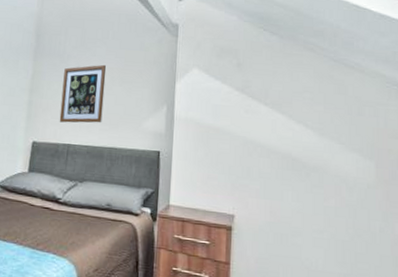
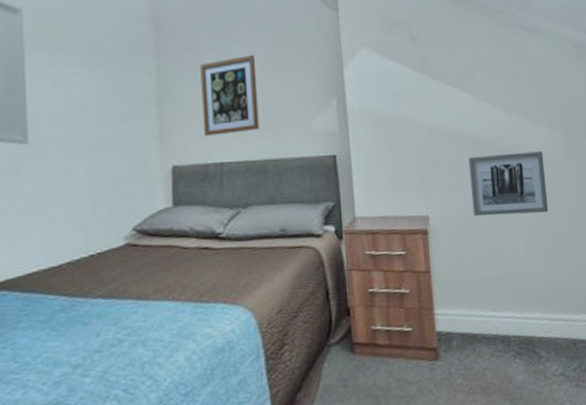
wall art: none [276,170,353,232] -> present [468,151,549,216]

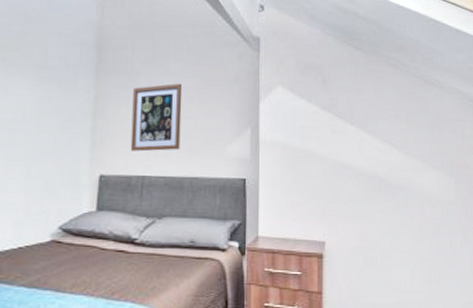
wall art: present [468,151,549,216] -> none [365,191,437,250]

